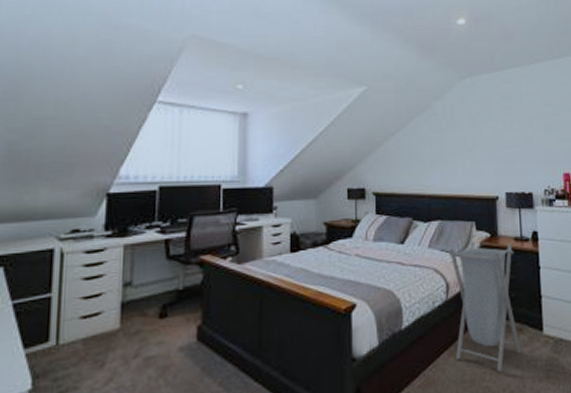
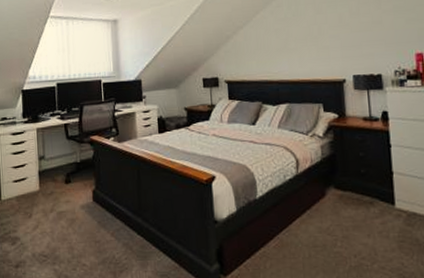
laundry hamper: present [448,241,521,372] -> none [297,122,372,240]

